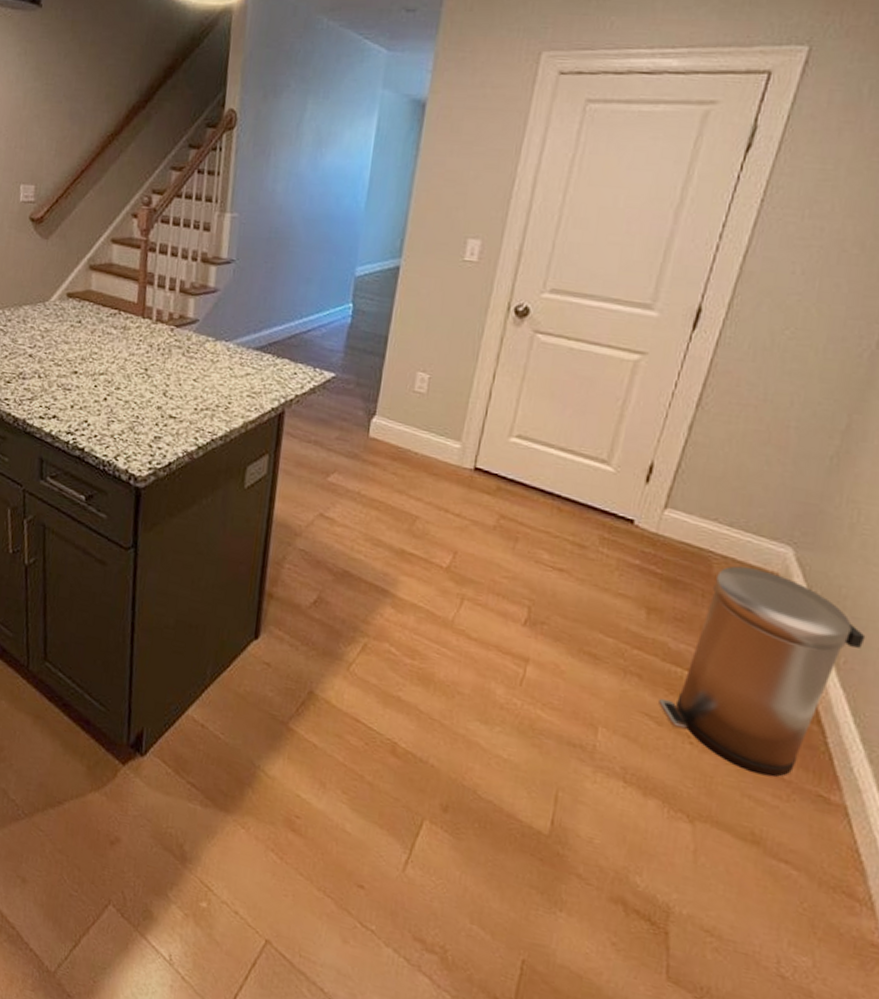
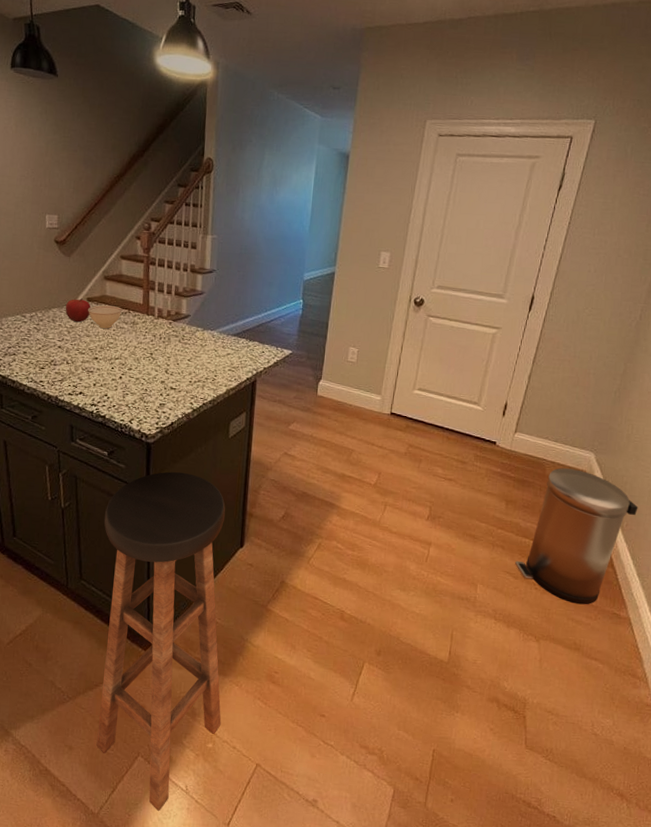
fruit: none [39,293,72,325] -> present [65,298,91,323]
bar stool: none [56,528,237,983] -> present [96,471,226,811]
bowl: none [67,303,110,335] -> present [88,305,122,329]

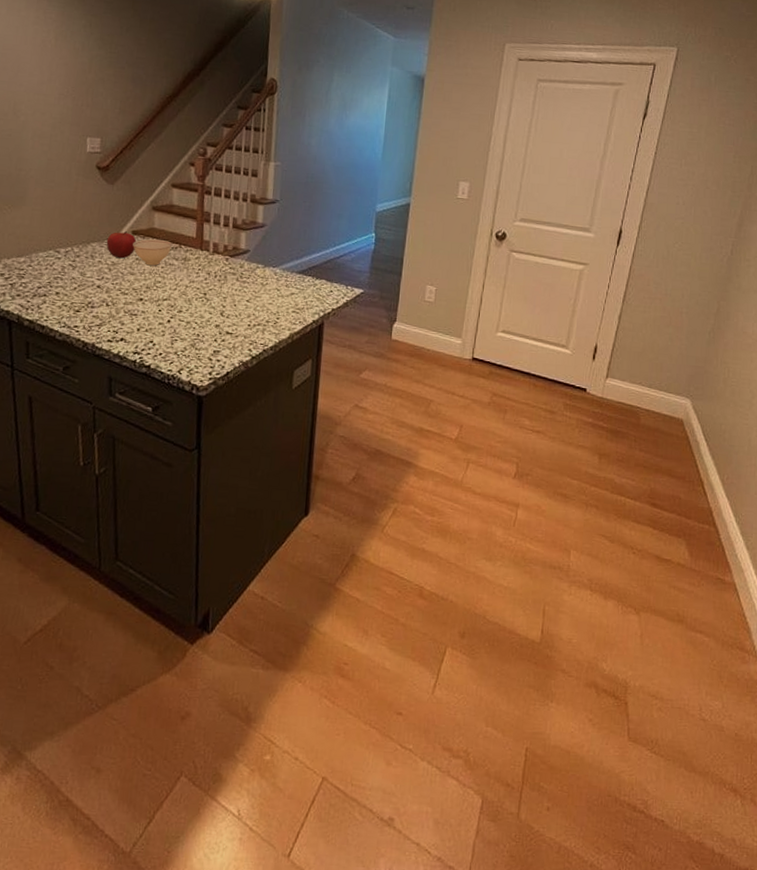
bar stool: present [96,471,226,811] -> none [130,429,289,844]
pedal bin: present [515,468,638,605] -> none [611,416,739,570]

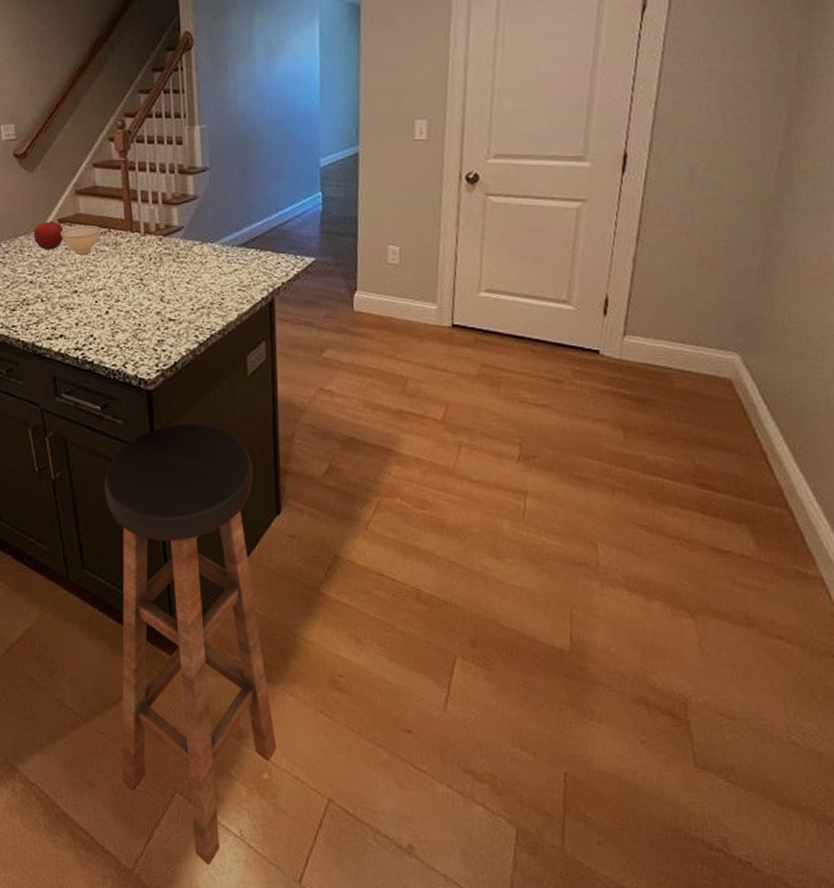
bar stool: none [130,429,289,844] -> present [104,424,277,865]

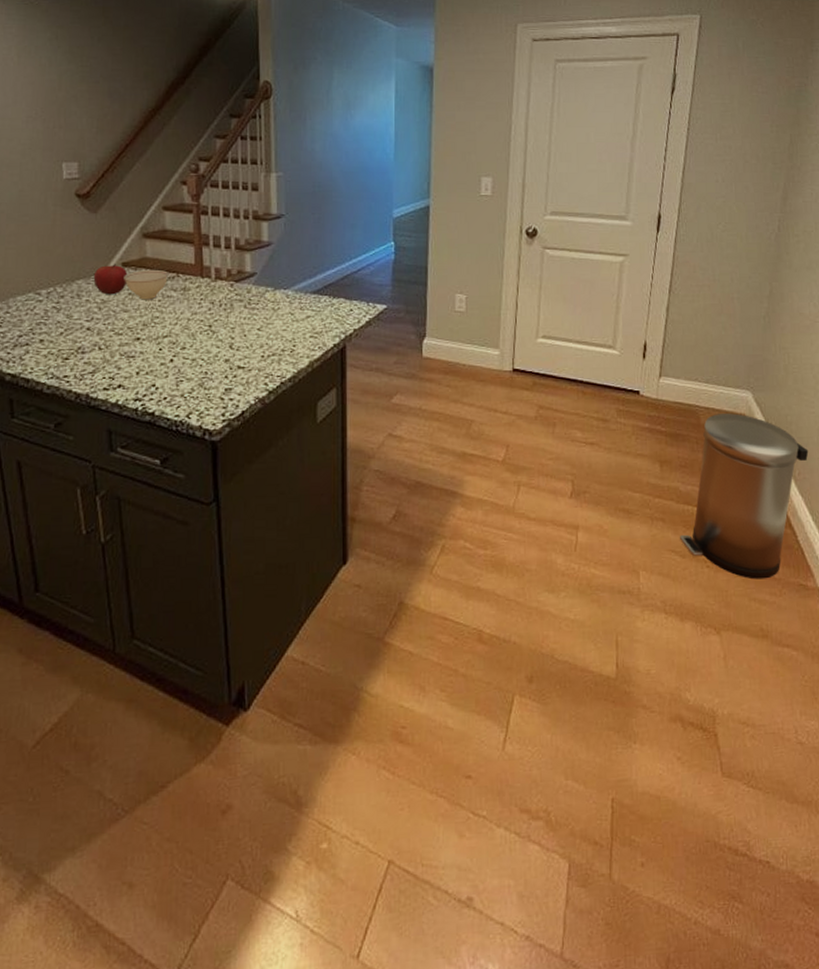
bar stool: present [104,424,277,865] -> none [160,475,337,956]
pedal bin: none [647,378,814,563] -> present [680,413,809,579]

